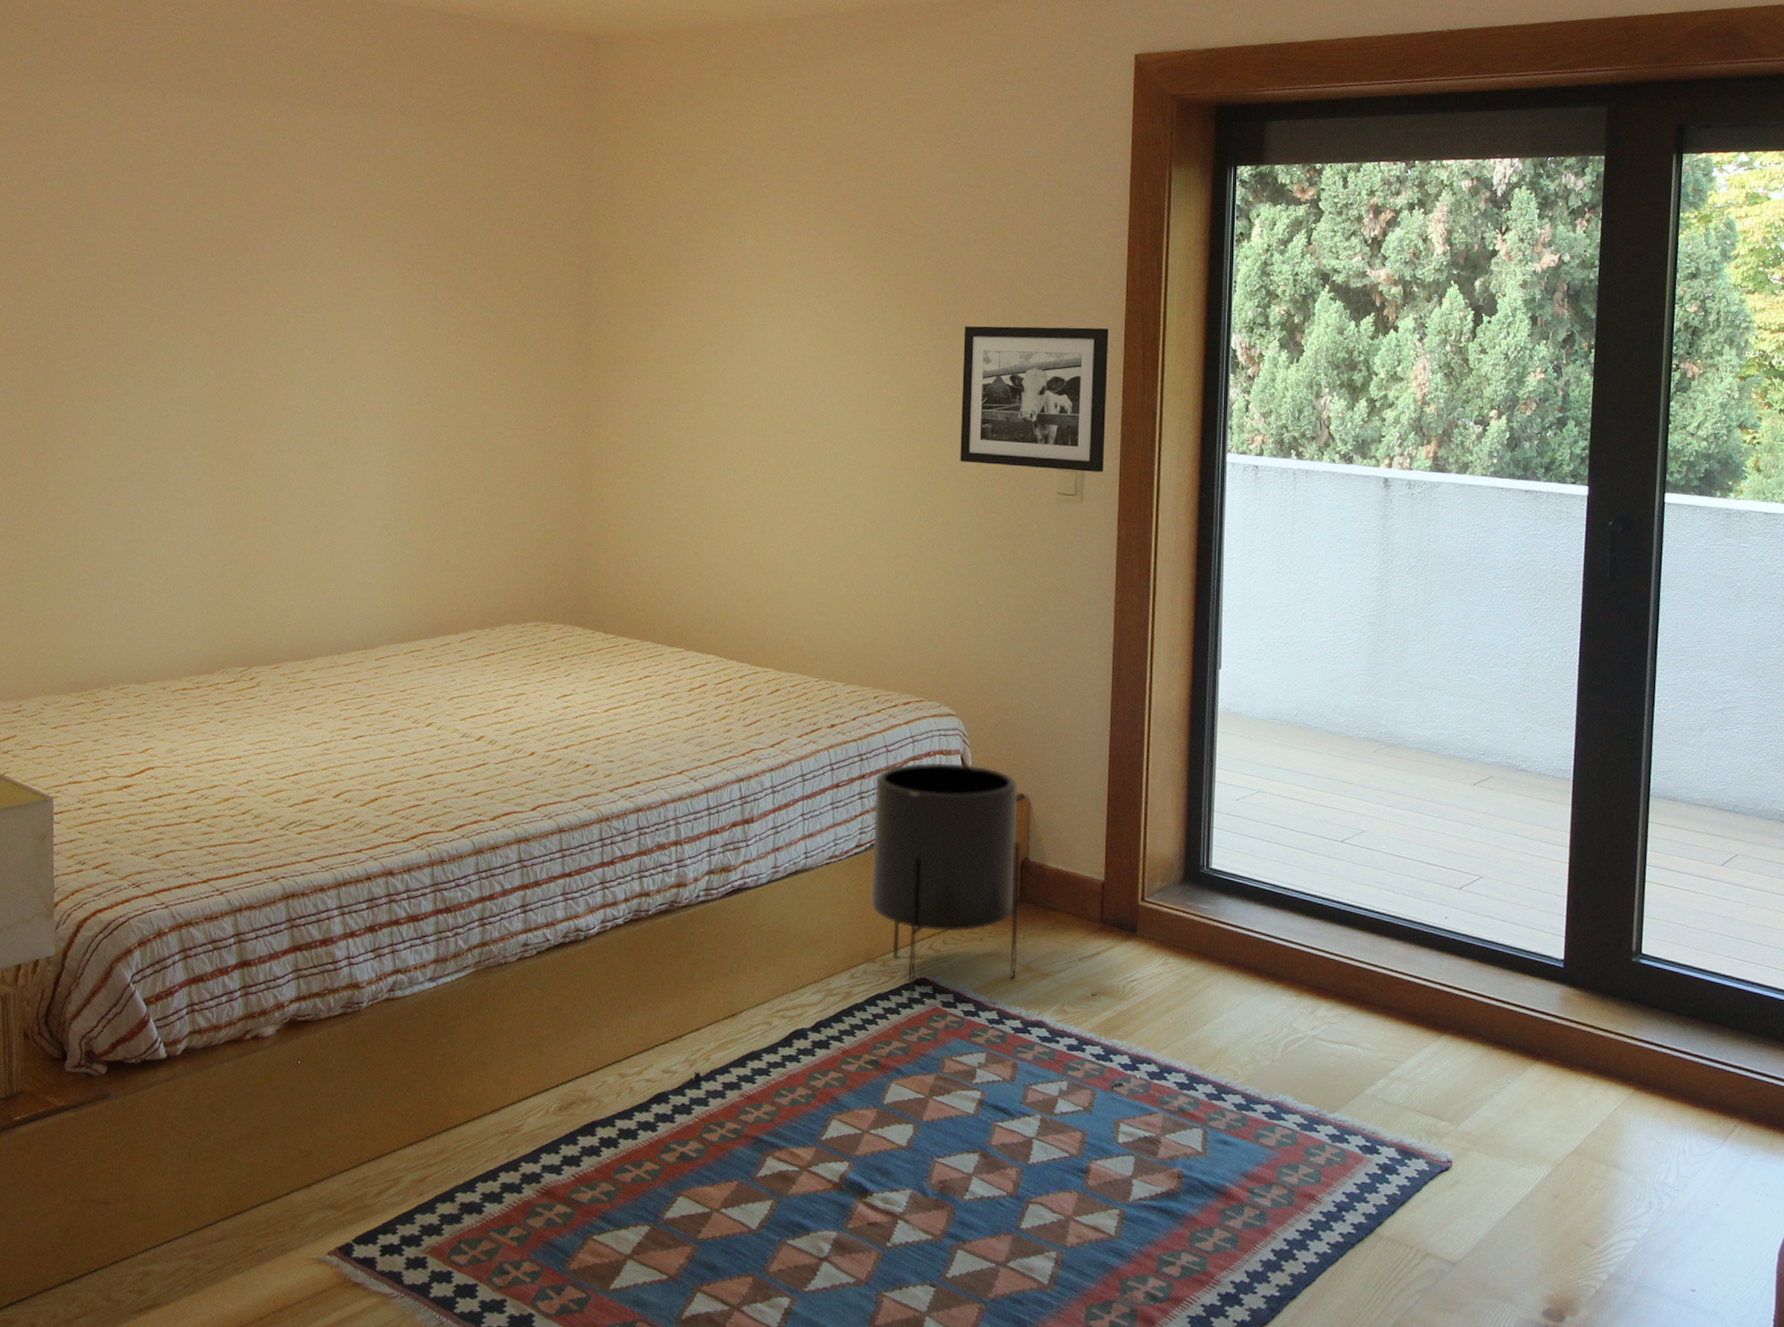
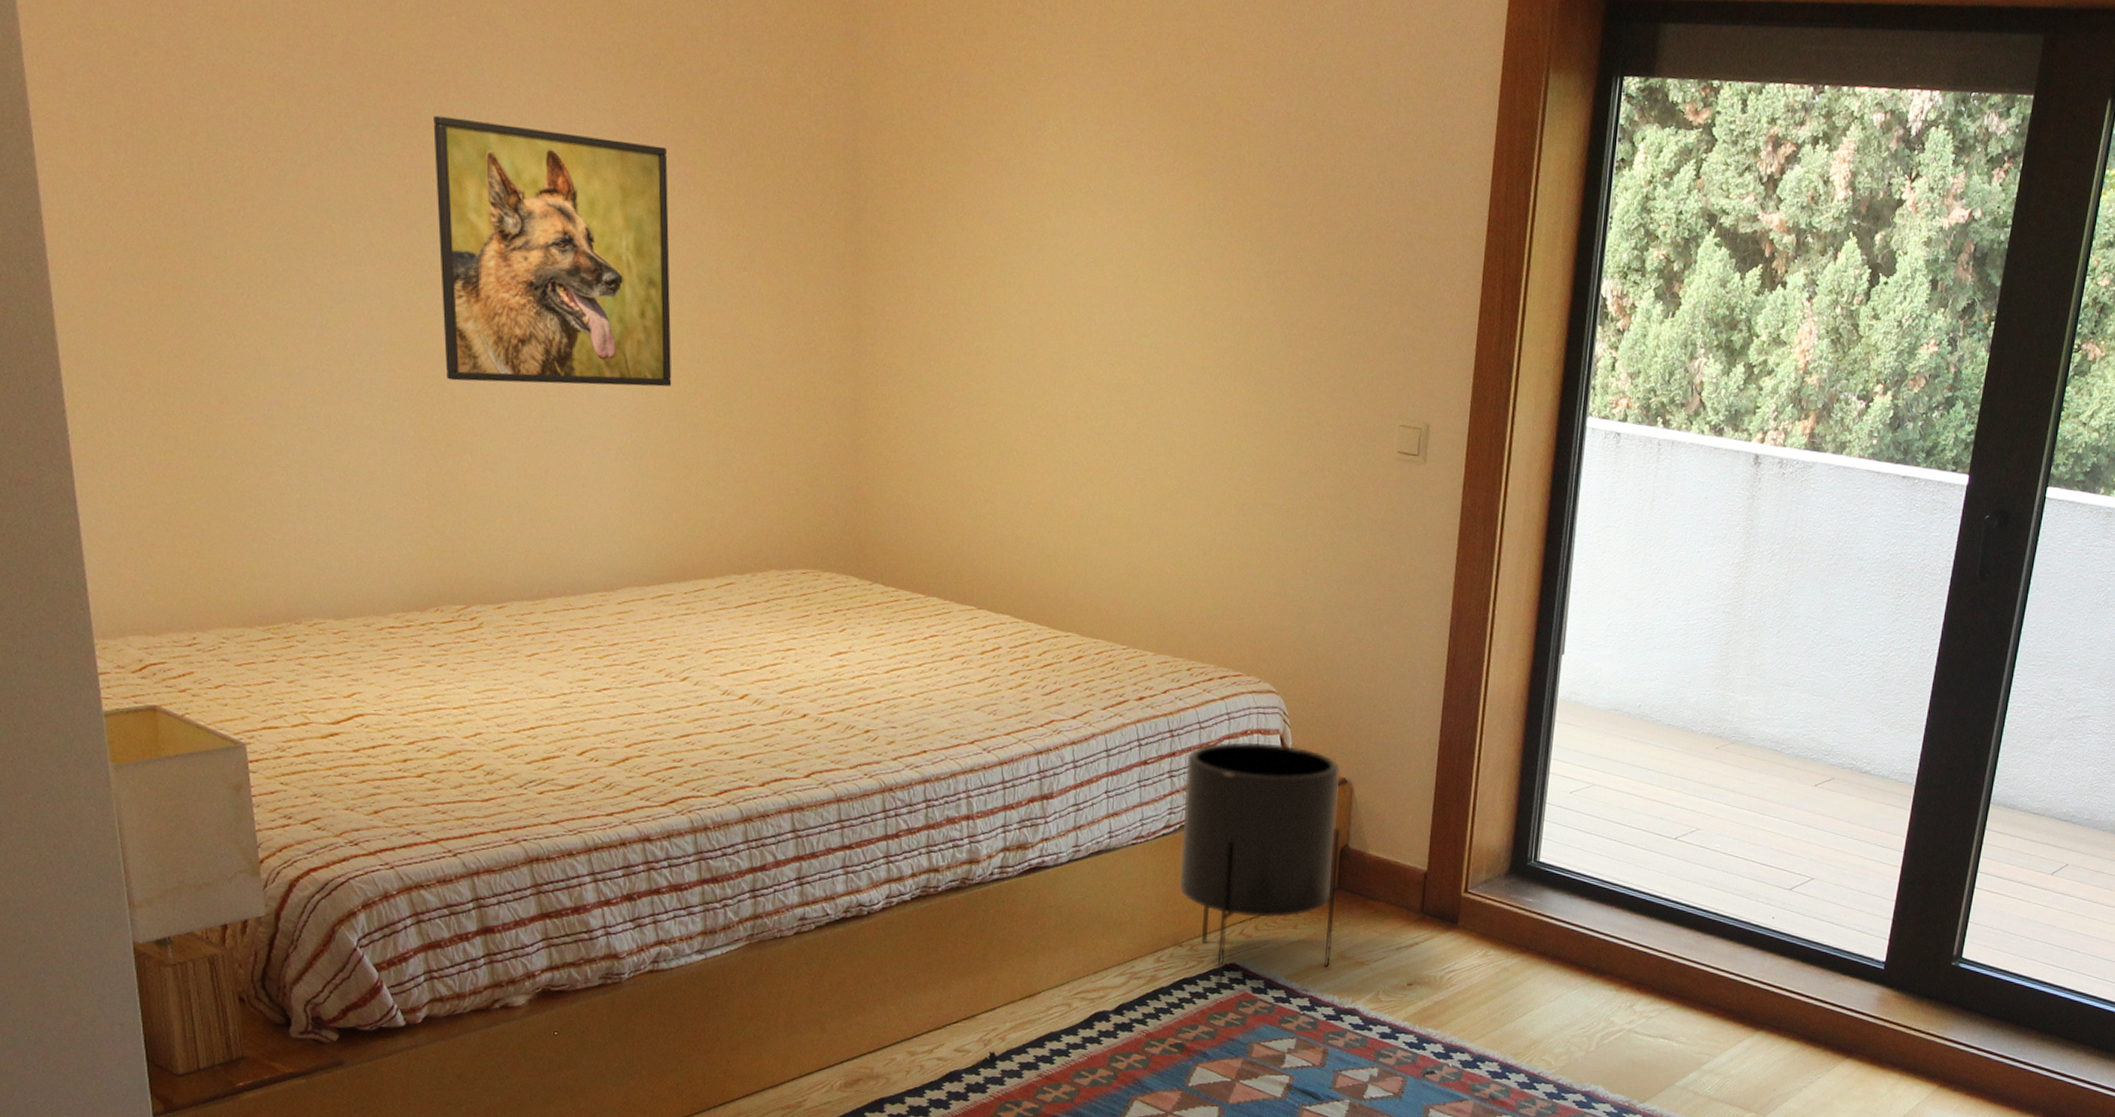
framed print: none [245,265,435,476] -> present [433,115,672,387]
picture frame: present [960,326,1109,472] -> none [1290,250,1465,431]

